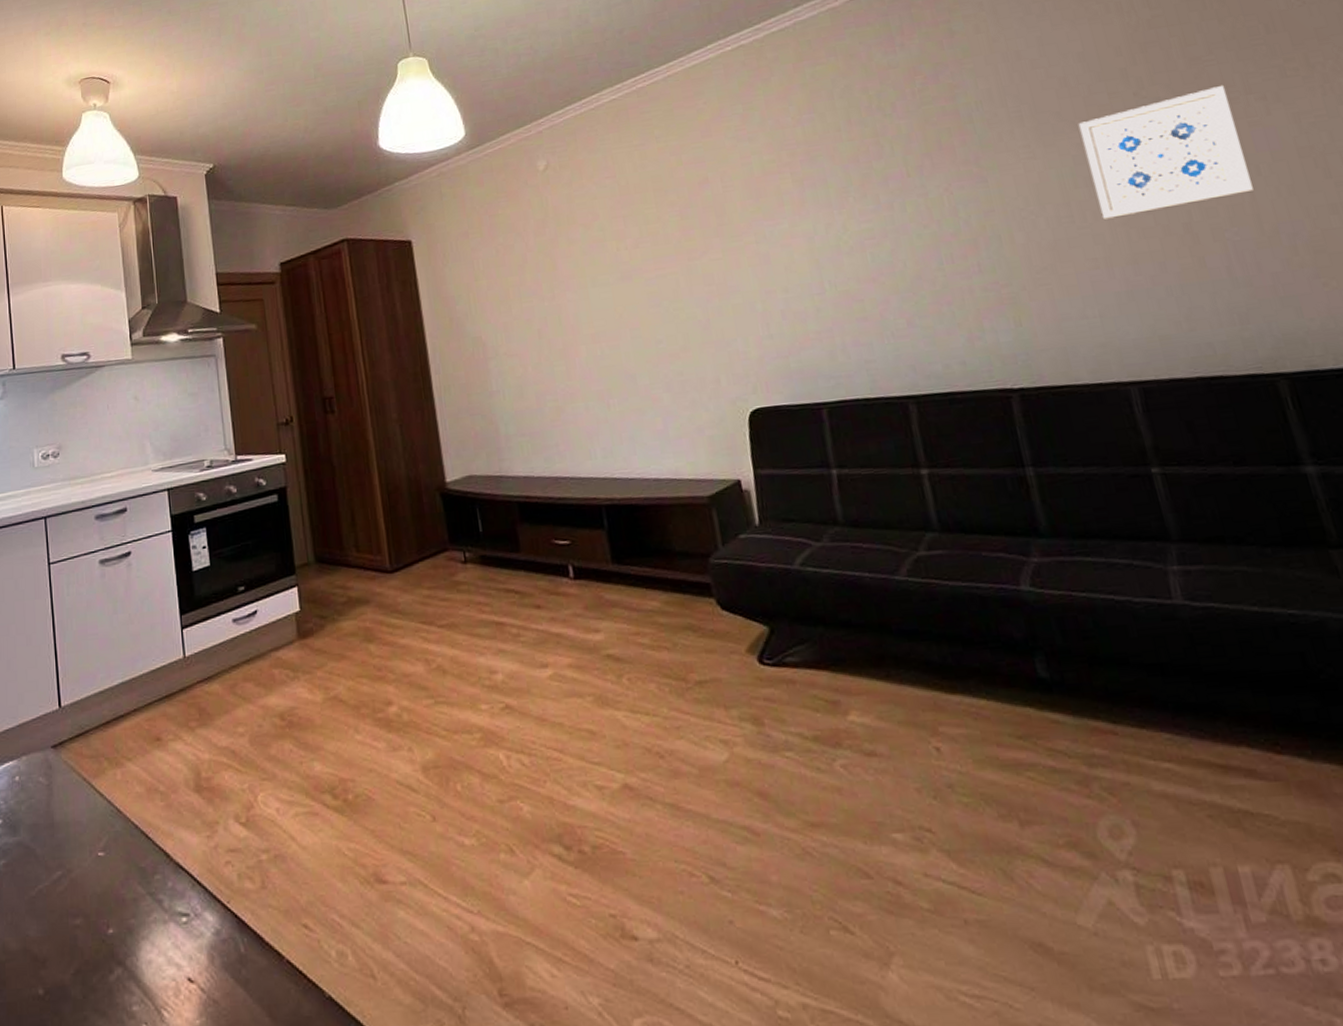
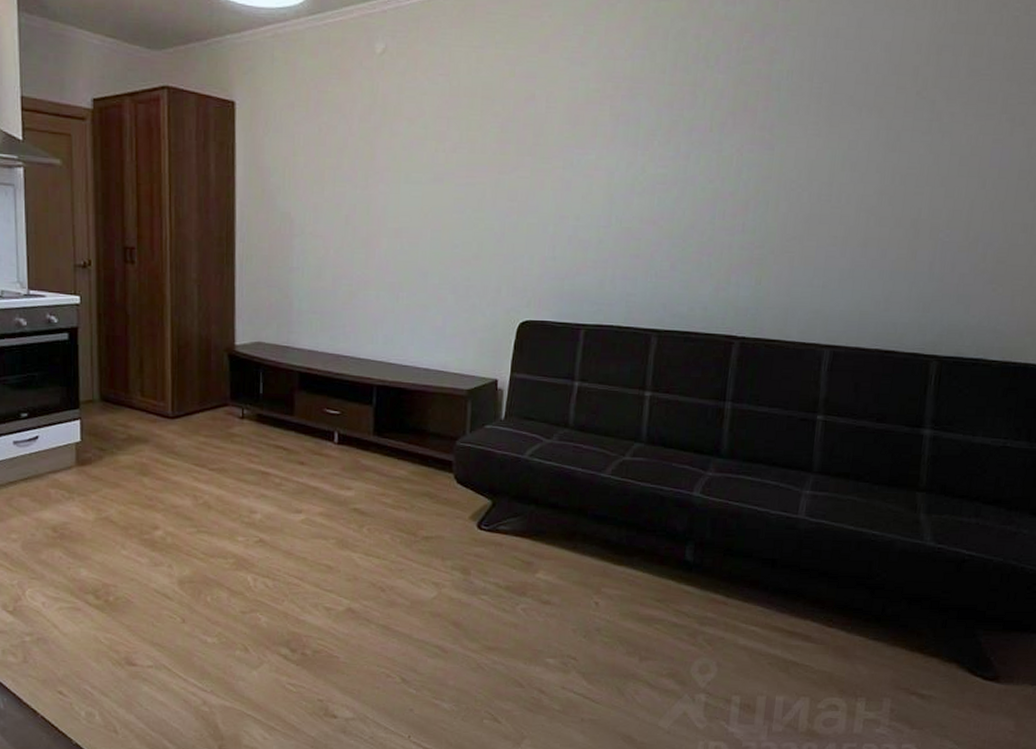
wall art: present [1078,86,1253,219] -> none [854,101,987,204]

